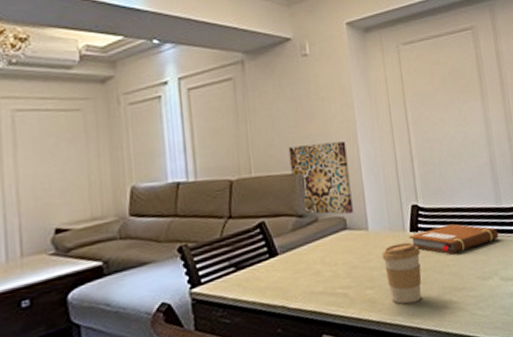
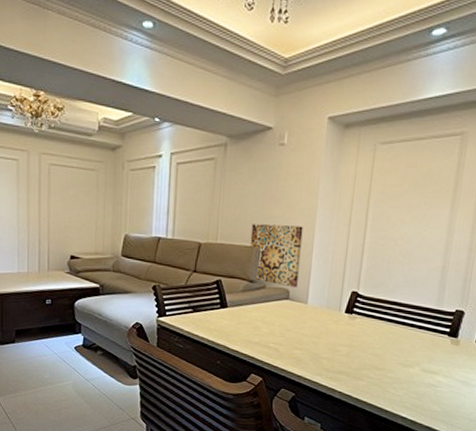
coffee cup: present [381,242,422,305] -> none [314,320,351,370]
notebook: present [408,223,499,255] -> none [342,314,432,340]

